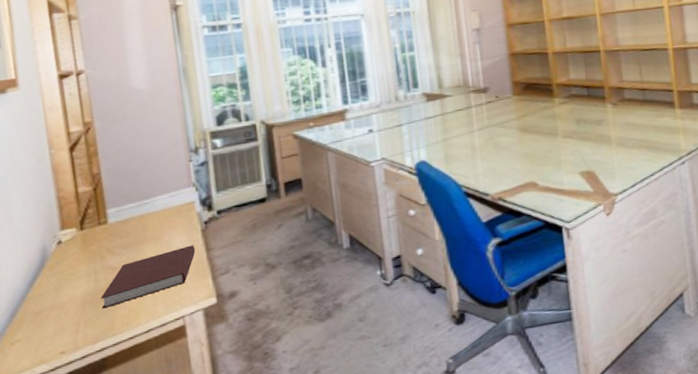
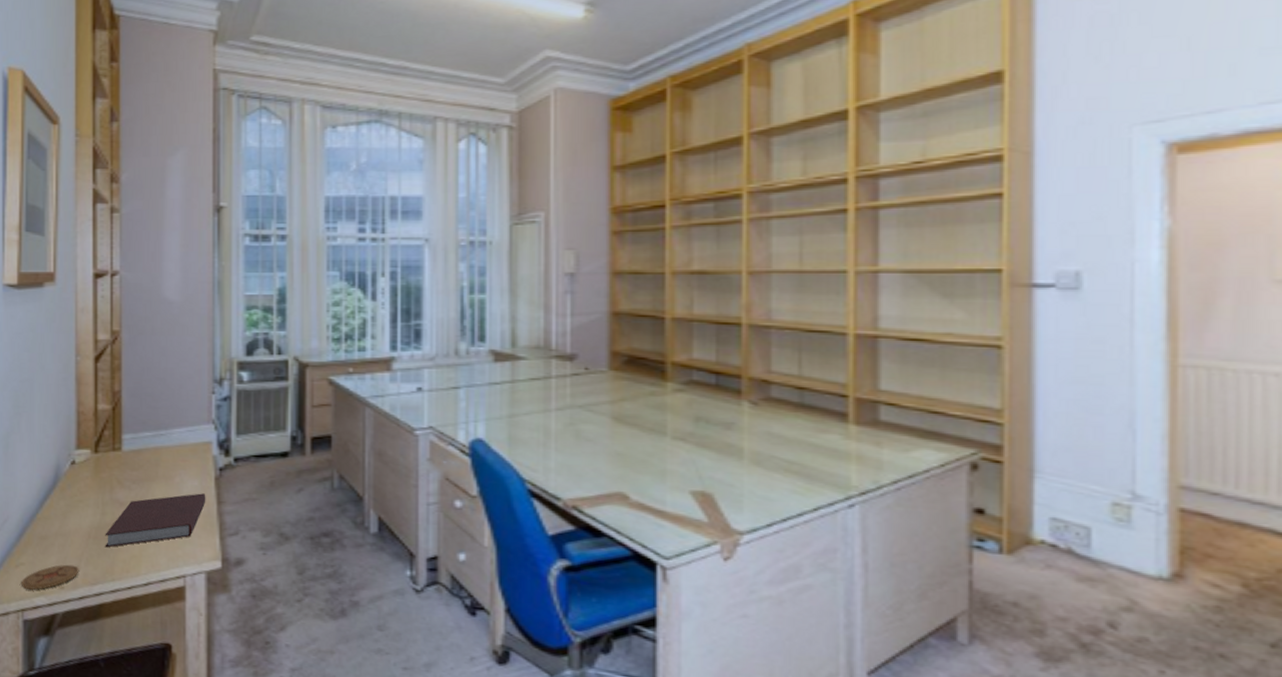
coaster: none [19,330,79,362] -> present [21,564,79,590]

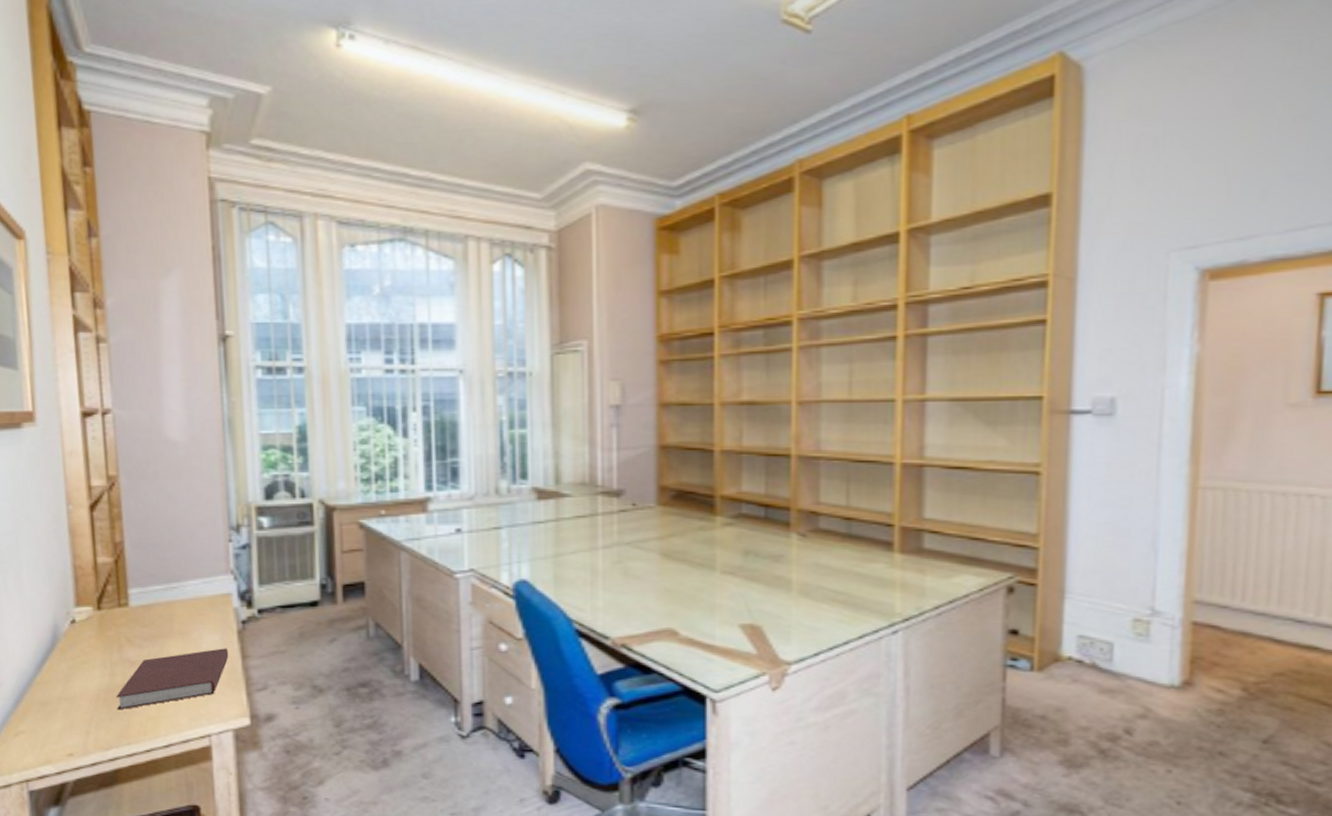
coaster: present [21,564,79,590] -> none [23,730,90,759]

